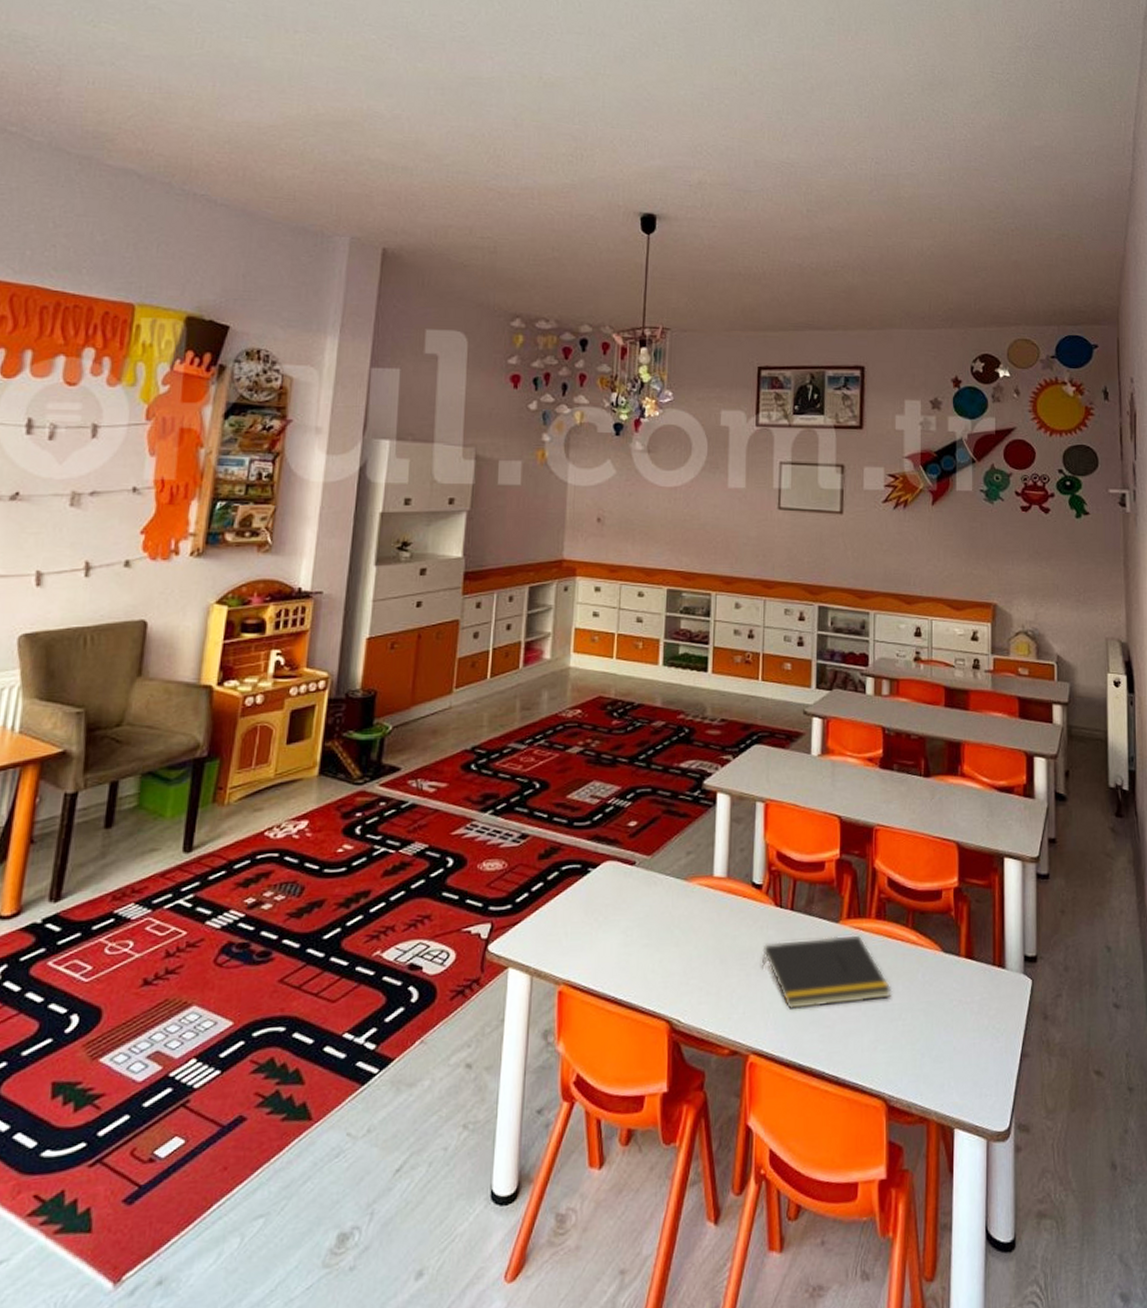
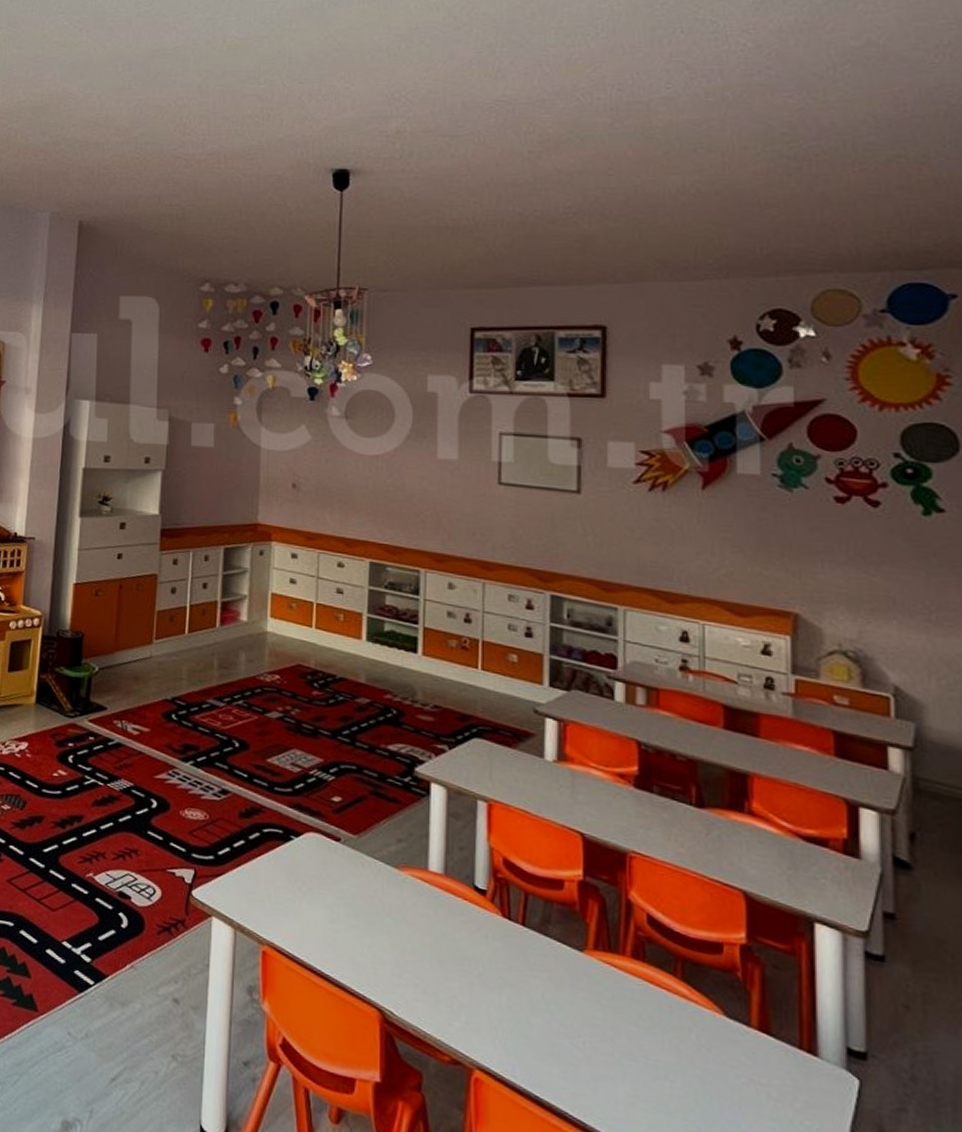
notepad: present [761,935,891,1009] -> none [486,955,654,1051]

